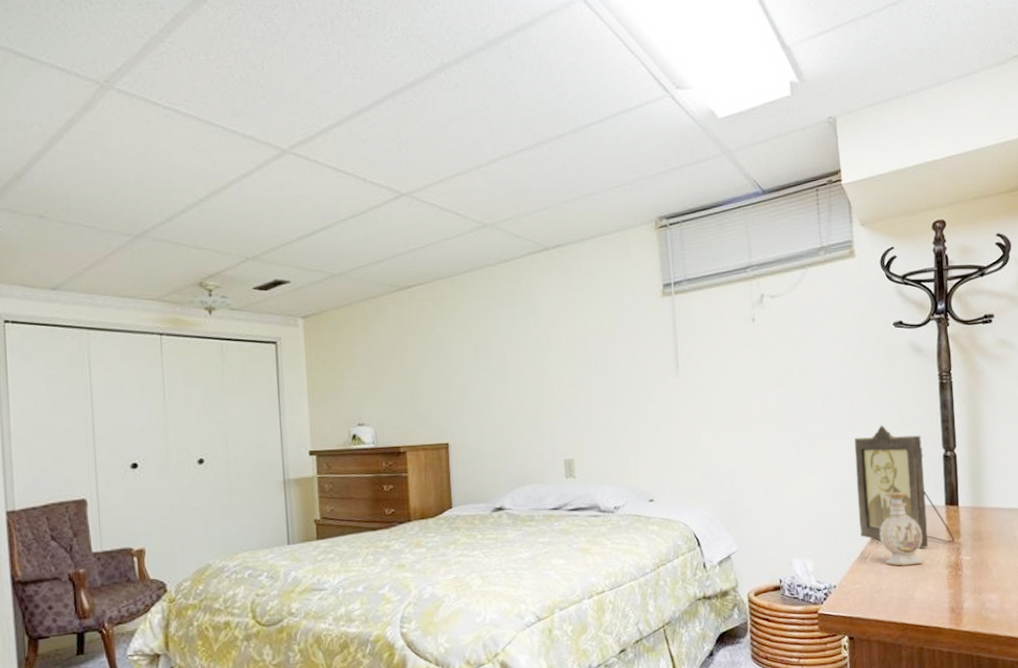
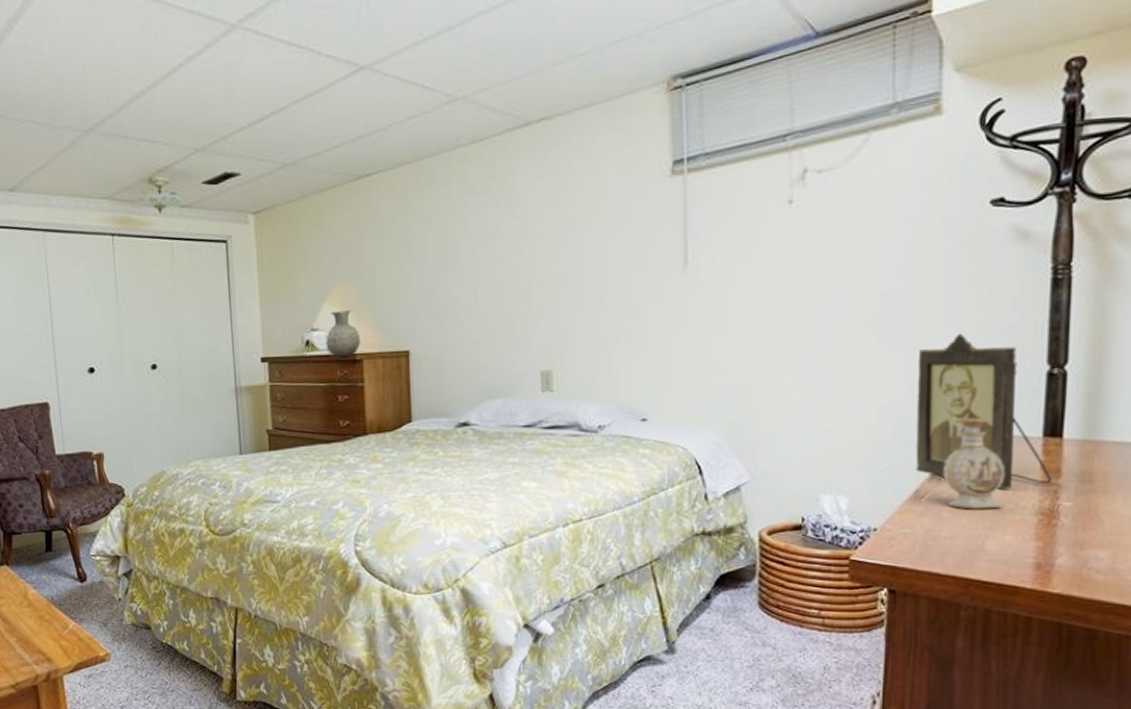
vase: none [371,406,404,451] -> present [326,309,361,359]

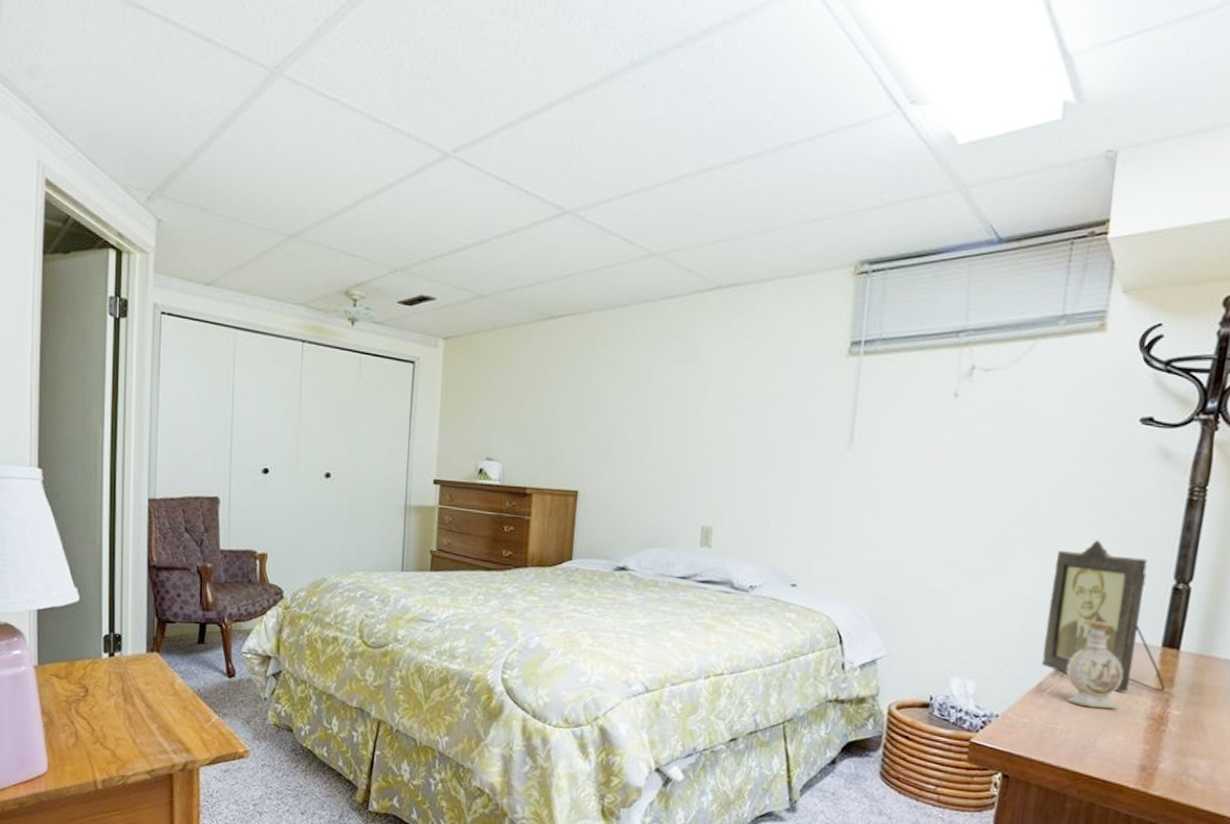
vase: present [326,309,361,359] -> none [498,443,533,491]

